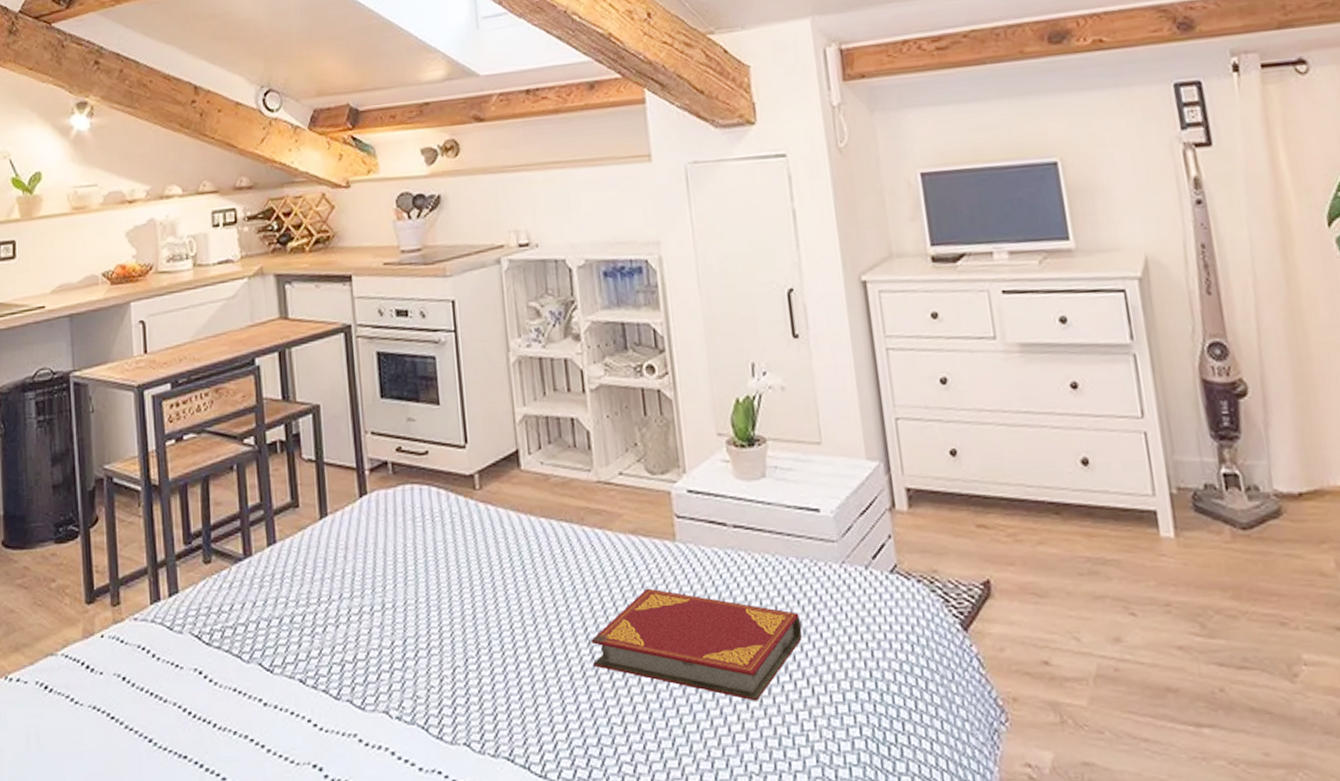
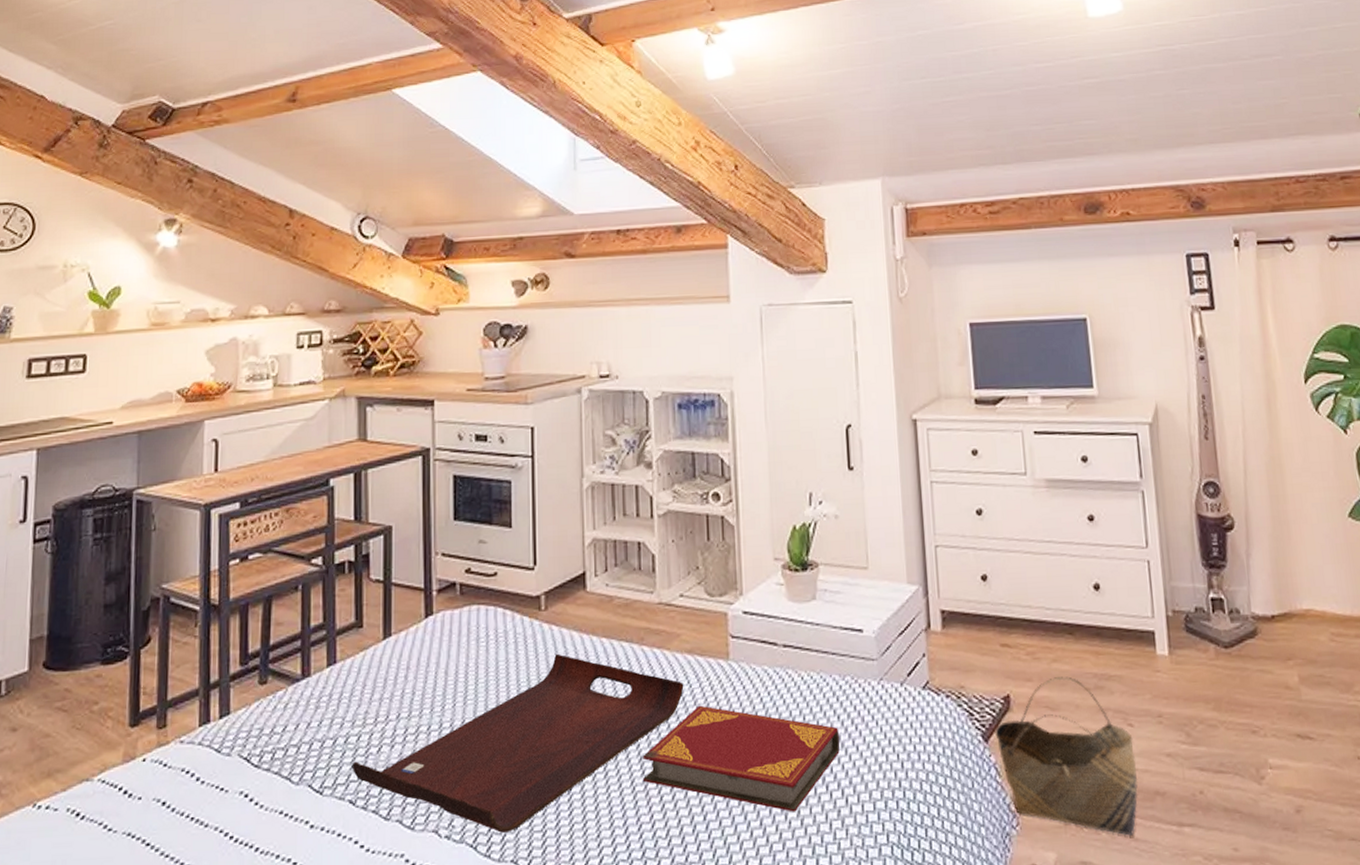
serving tray: none [299,534,630,715] -> present [351,653,684,833]
basket: none [975,560,1146,736] -> present [995,676,1138,836]

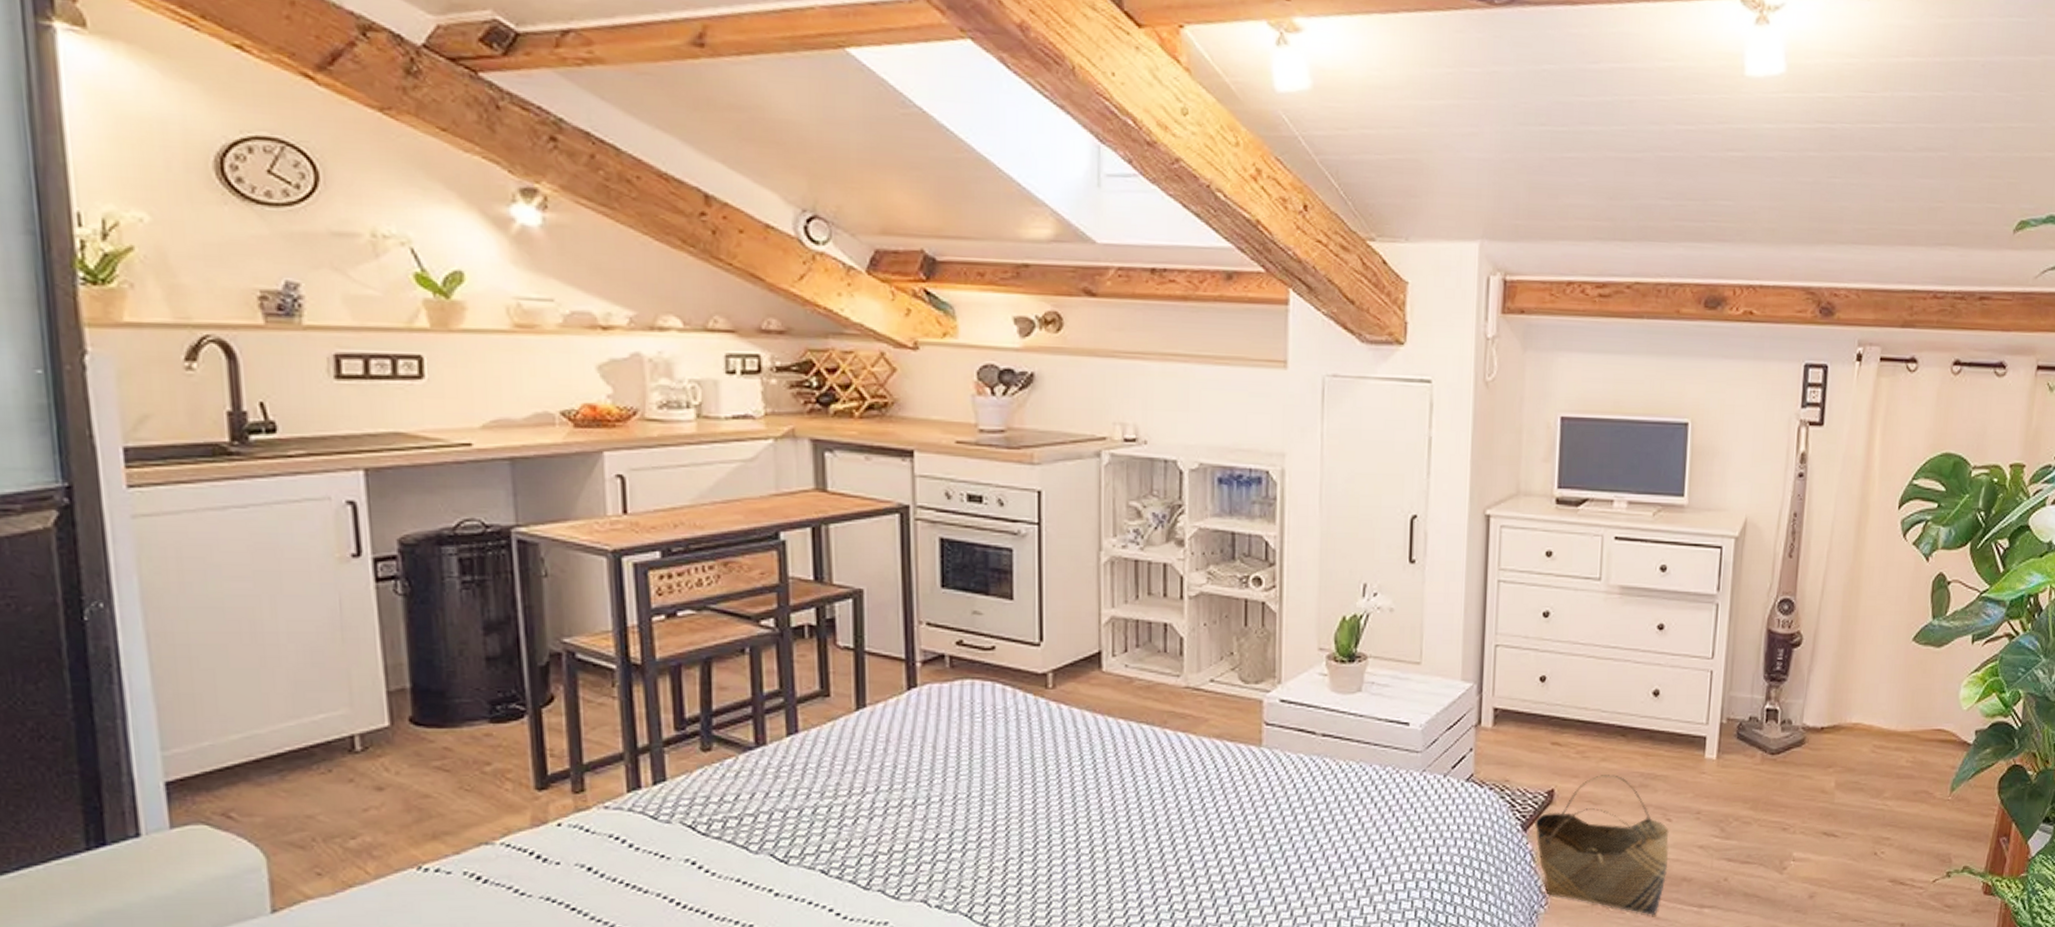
serving tray: present [351,653,684,833] -> none [822,733,1210,904]
hardback book: present [643,705,840,812] -> none [1161,788,1376,890]

